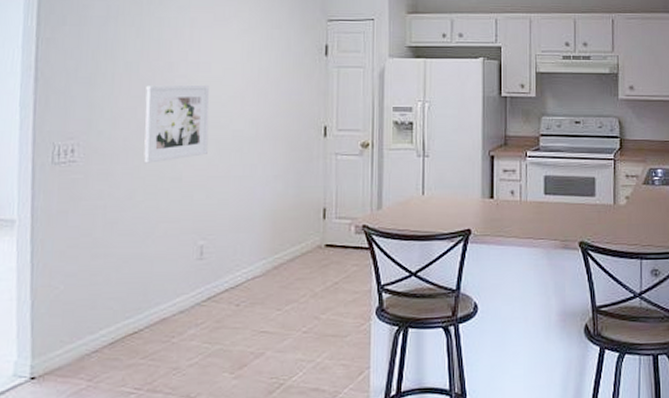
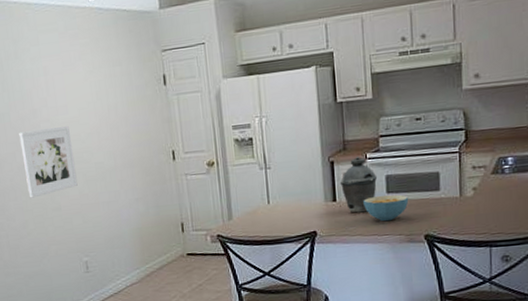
kettle: none [499,153,536,213] -> present [340,156,378,213]
cereal bowl: none [521,197,566,225] -> present [363,194,409,222]

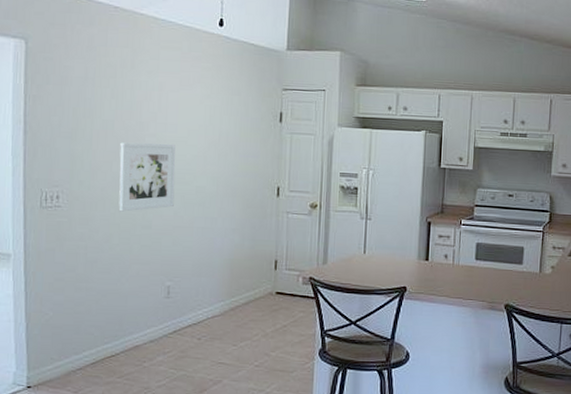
kettle: present [340,156,378,213] -> none [435,220,469,275]
cereal bowl: present [363,194,409,222] -> none [453,261,495,287]

